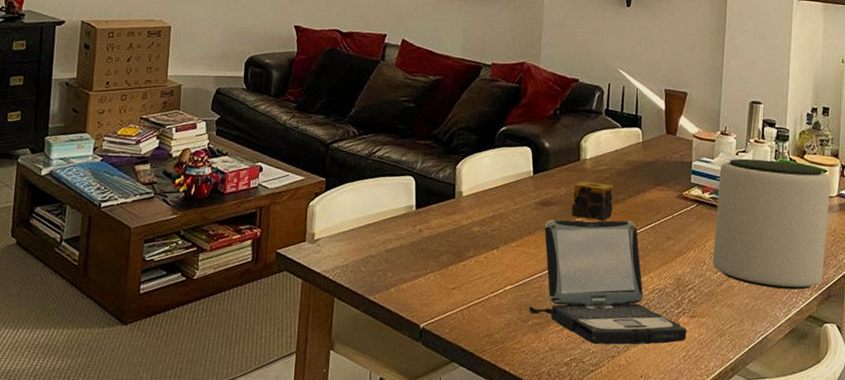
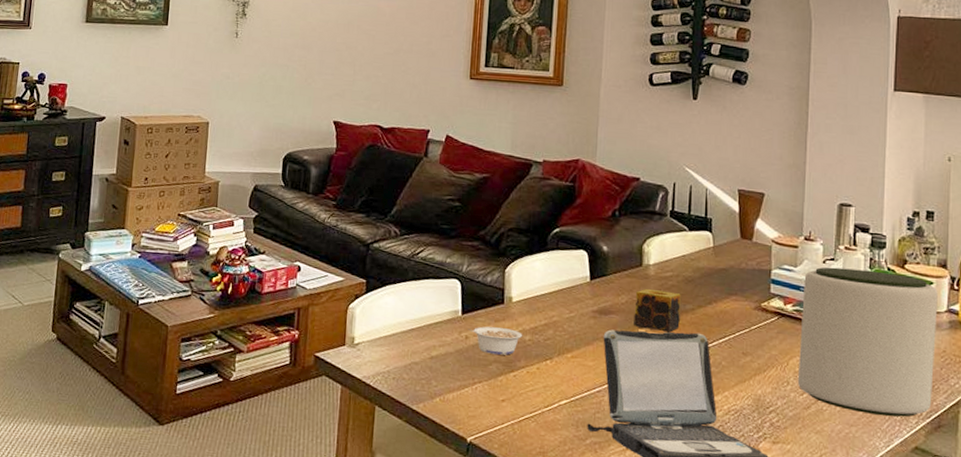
legume: none [421,220,472,246] -> present [467,326,523,355]

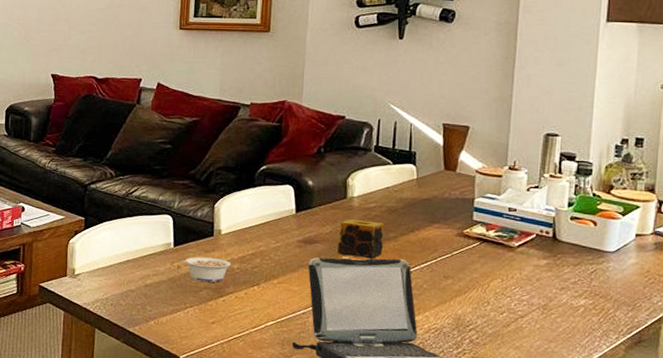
plant pot: present [797,267,938,417] -> none [497,194,644,333]

